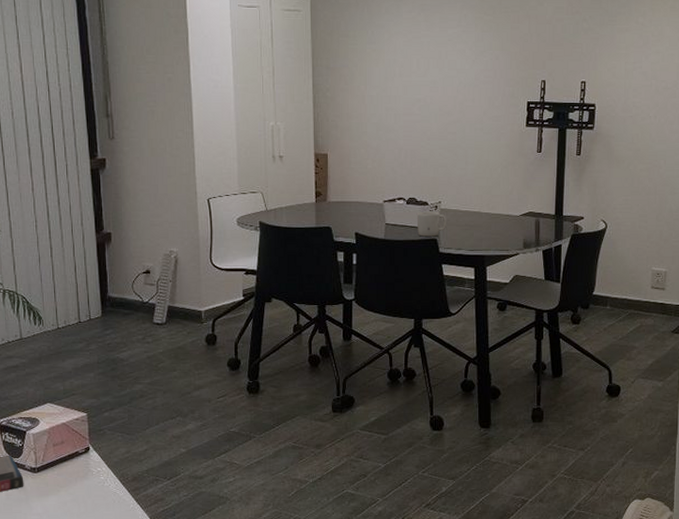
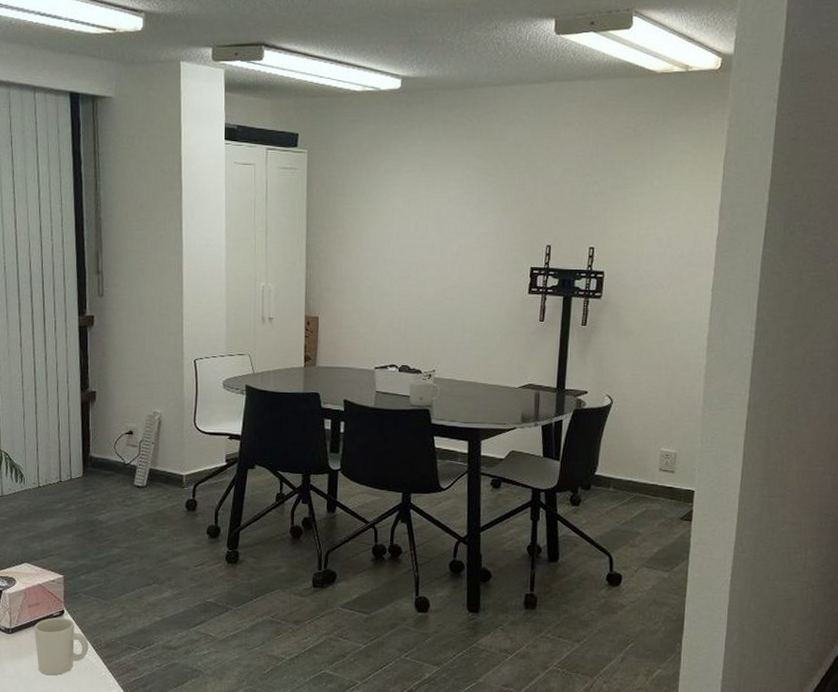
mug: none [60,455,116,511] -> present [34,618,89,676]

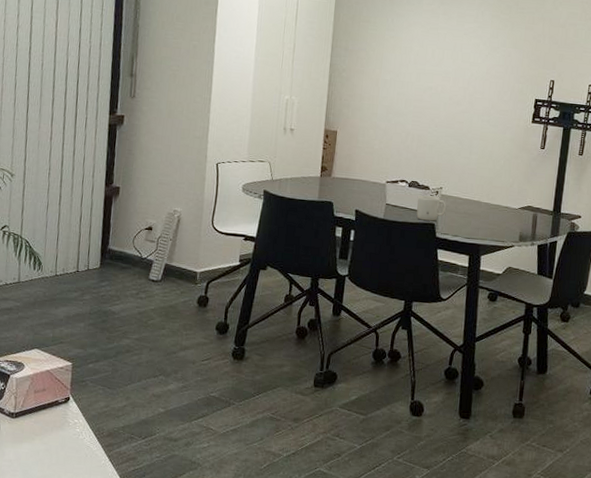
mug: present [34,618,89,676] -> none [37,404,91,462]

